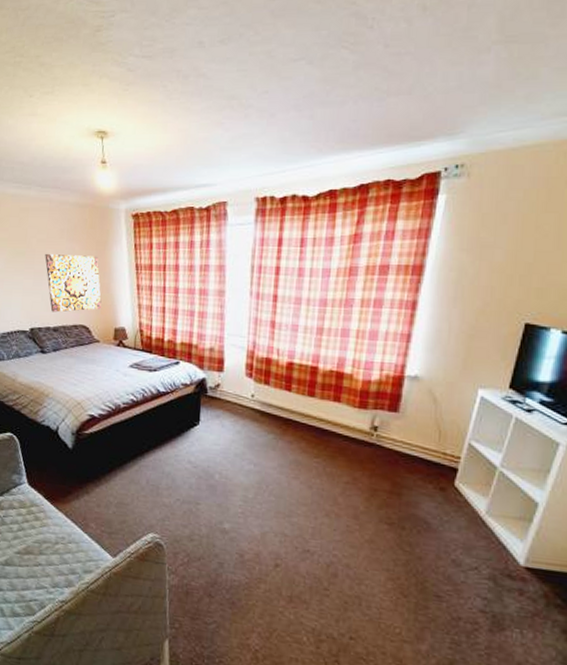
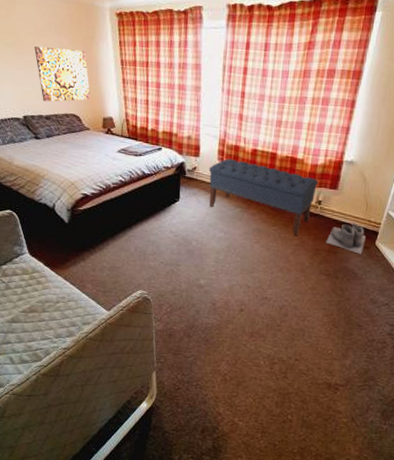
bench: none [234,374,373,472] -> present [209,159,319,236]
boots: none [386,455,440,498] -> present [326,222,366,254]

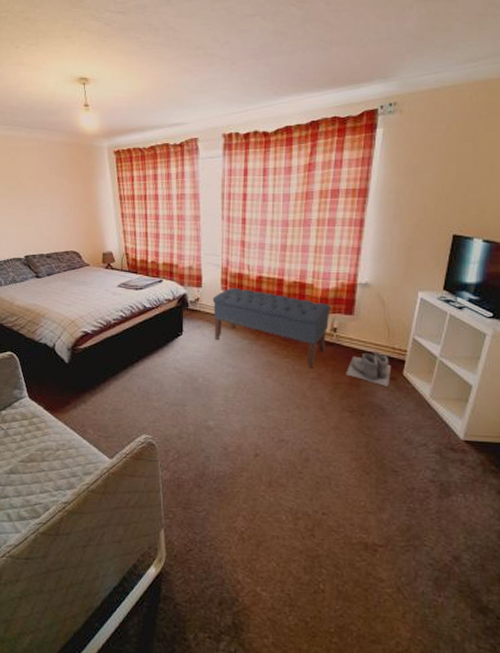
wall art: present [34,46,91,102] -> none [36,187,91,241]

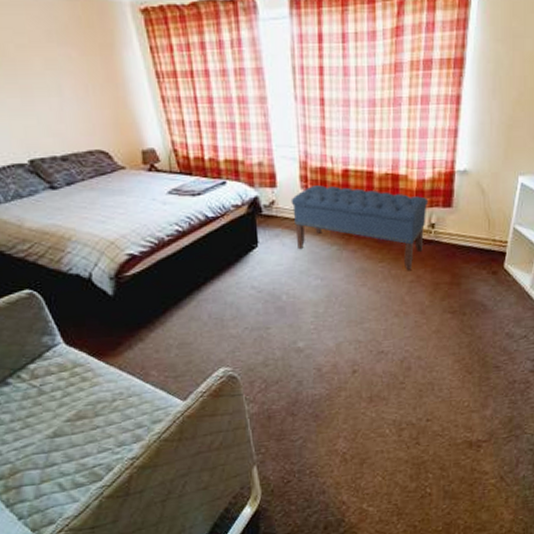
boots: present [346,350,391,386] -> none [446,244,492,282]

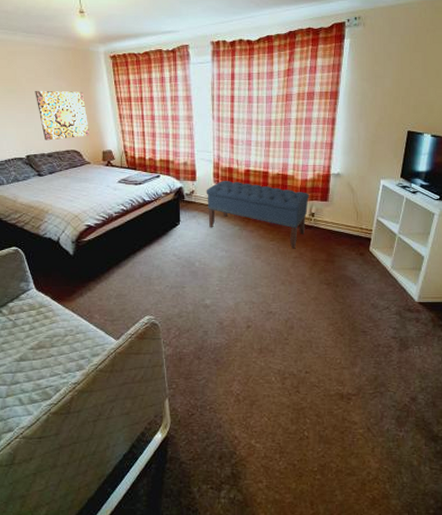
wall art: none [30,62,121,138] -> present [35,90,90,141]

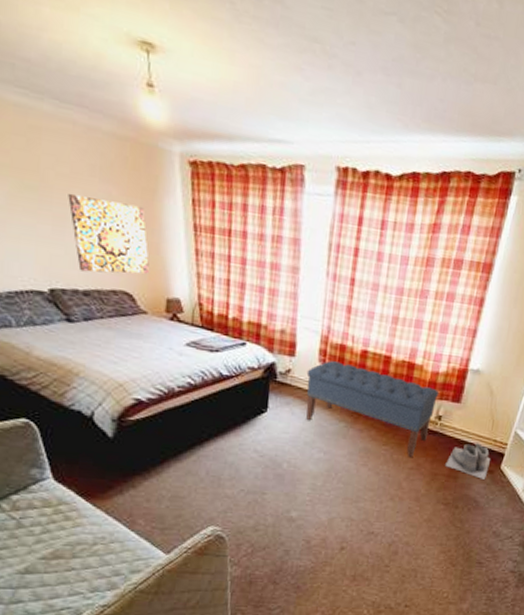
boots: none [323,231,359,261] -> present [445,442,490,480]

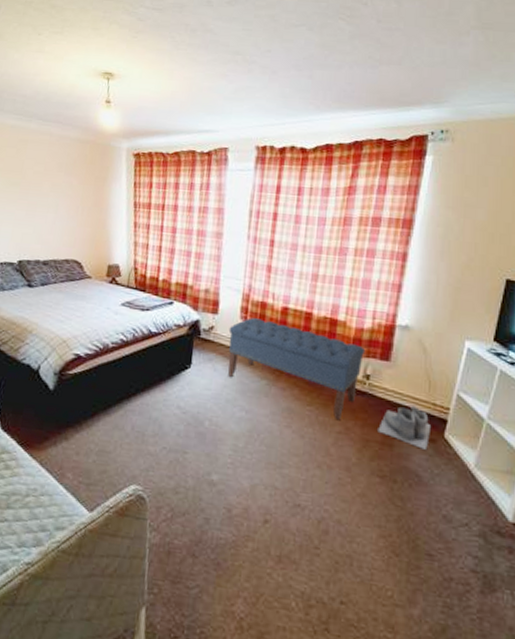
wall art: present [68,193,150,274] -> none [40,185,97,246]

